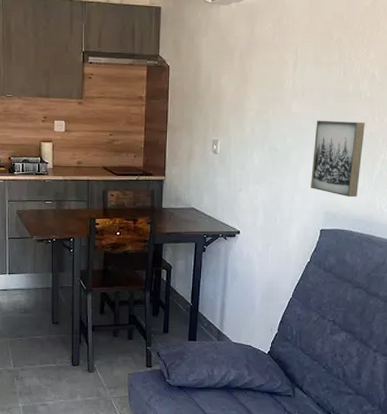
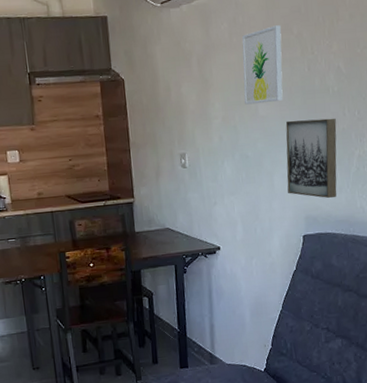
wall art: none [280,30,322,101] -> present [242,25,283,105]

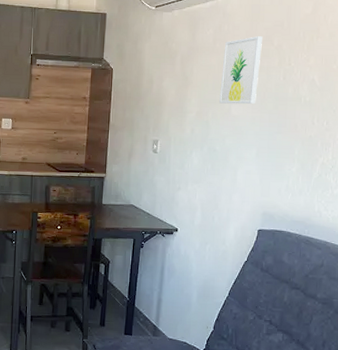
wall art: present [285,118,337,199] -> none [249,122,304,199]

